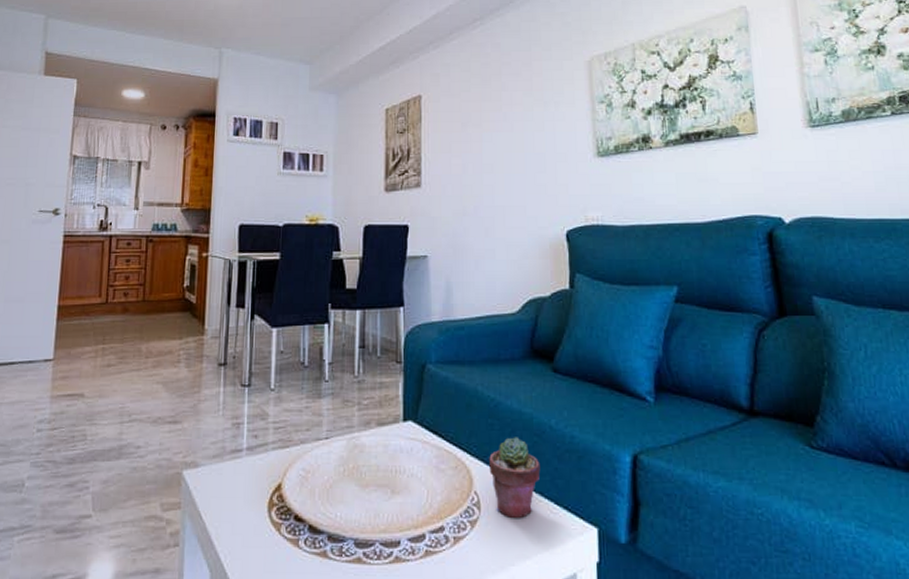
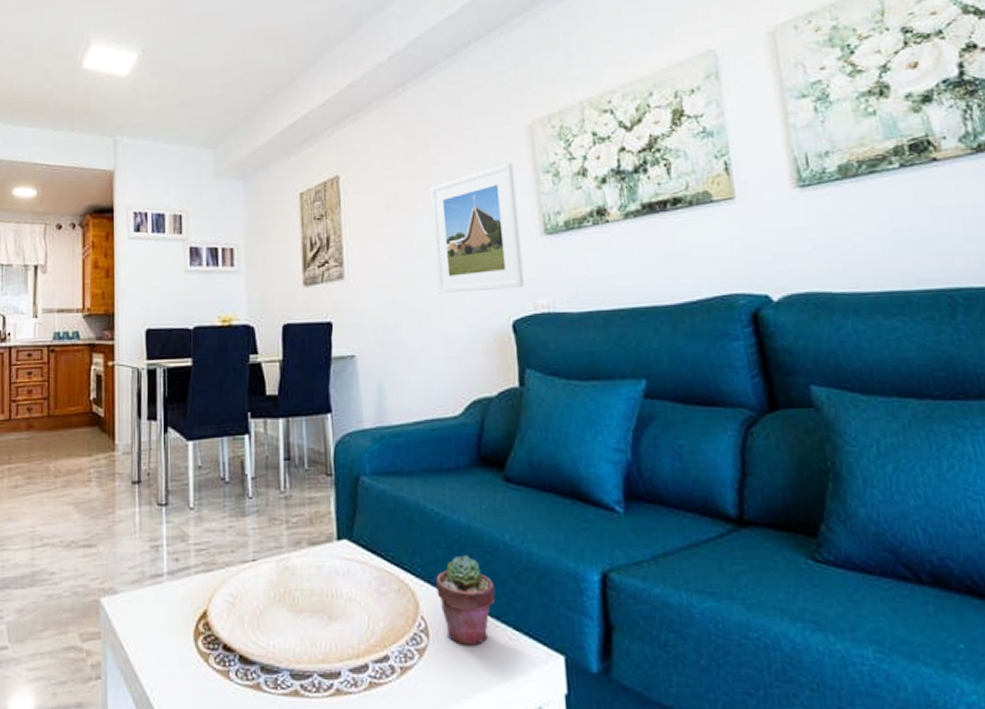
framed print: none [501,92,578,204] -> present [431,162,525,294]

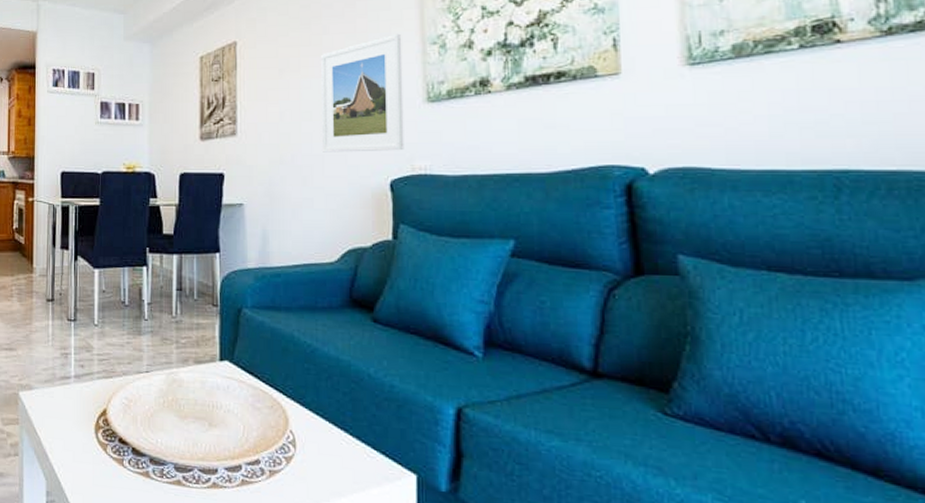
potted succulent: present [436,555,496,645] -> none [305,382,358,459]

